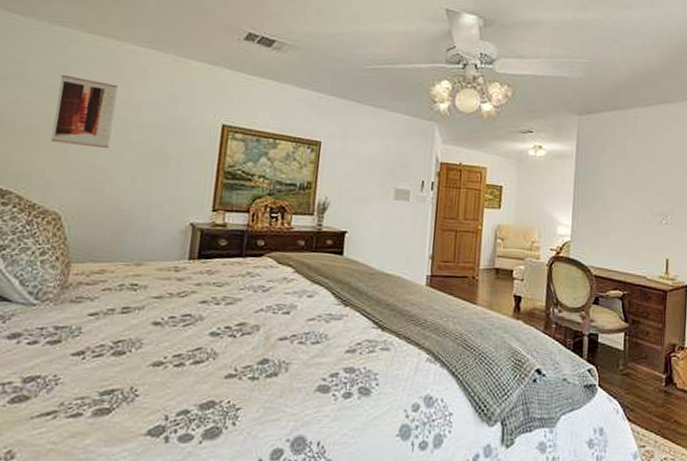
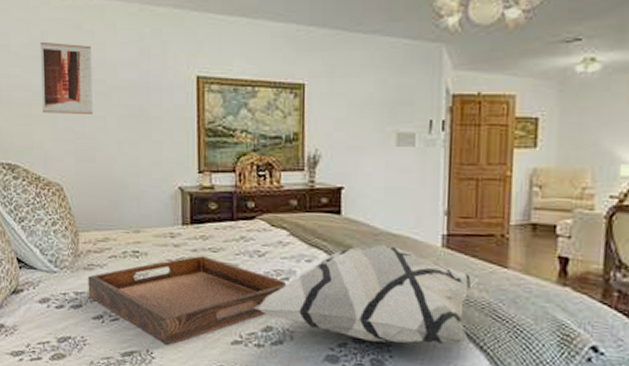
serving tray: none [70,289,287,382] -> present [88,255,287,346]
decorative pillow: none [252,282,453,372] -> present [253,244,478,345]

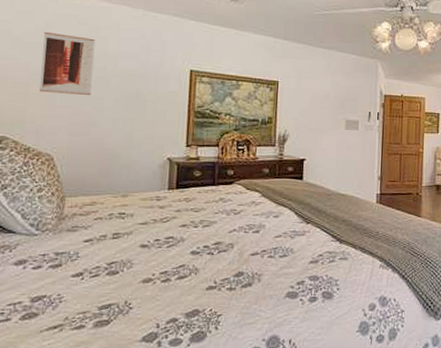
serving tray: present [88,255,287,346] -> none [69,214,257,296]
decorative pillow: present [253,244,478,345] -> none [228,202,401,278]

